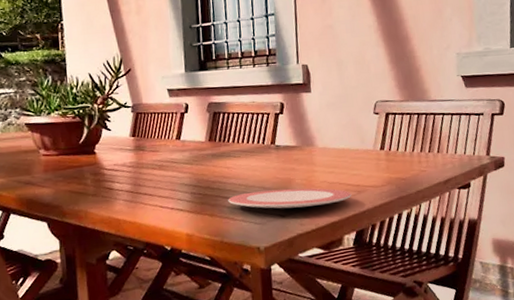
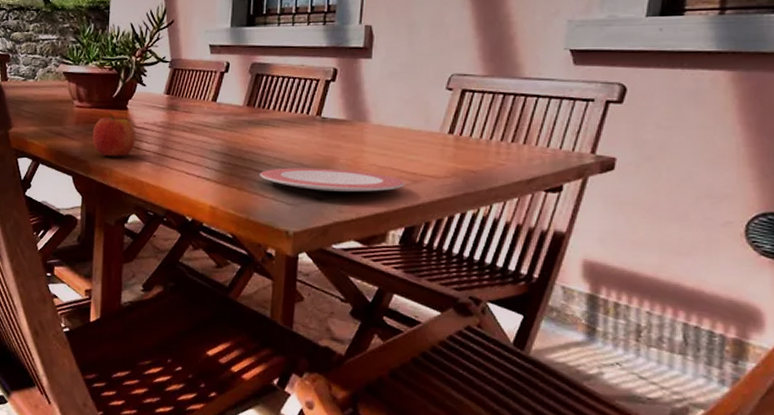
fruit: none [62,159,108,200] -> present [92,113,136,157]

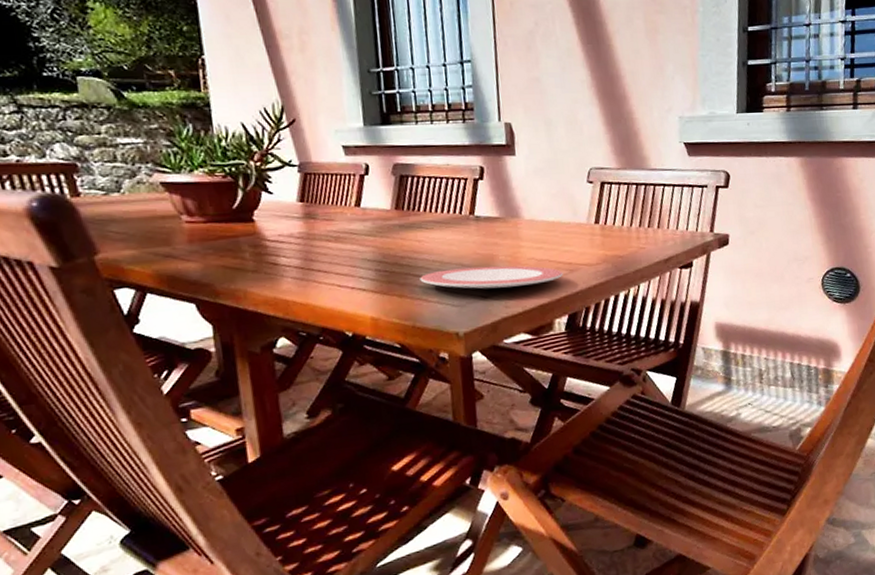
fruit: present [92,113,136,157] -> none [212,227,271,277]

